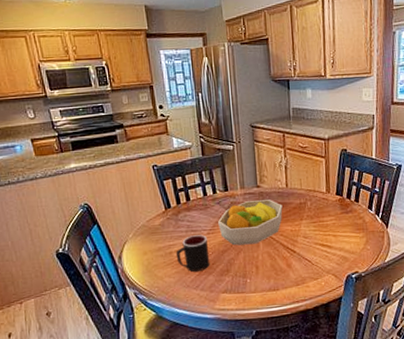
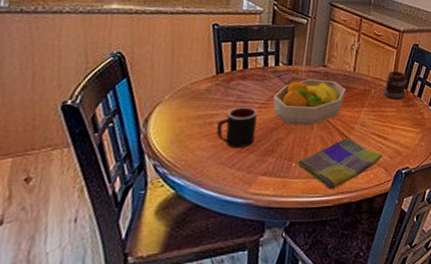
dish towel: none [250,251,330,300] -> present [295,138,383,189]
mug: none [319,179,342,209] -> present [383,70,407,100]

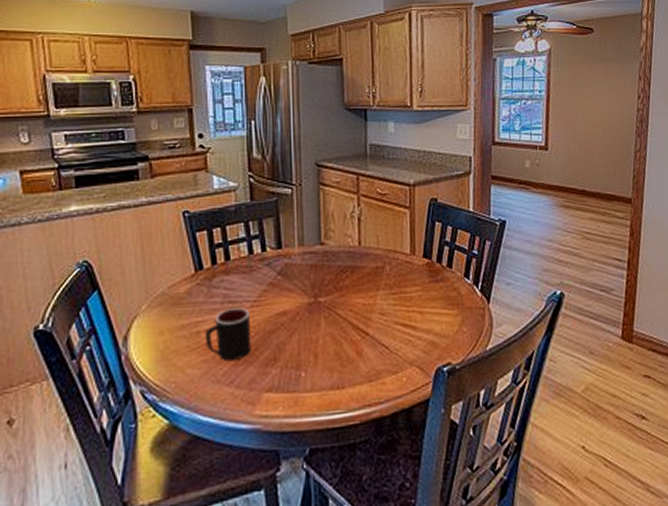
fruit bowl: present [273,79,346,126] -> none [266,261,353,324]
dish towel: present [295,138,383,189] -> none [305,332,414,402]
mug: present [383,70,407,100] -> none [401,236,431,275]

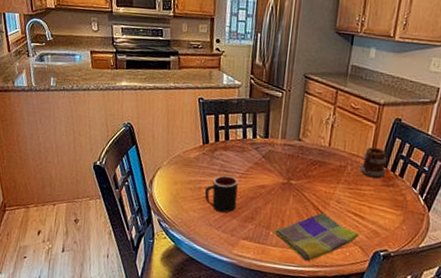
dish towel: none [305,332,414,402] -> present [273,213,359,262]
mug: none [401,236,431,275] -> present [360,146,387,179]

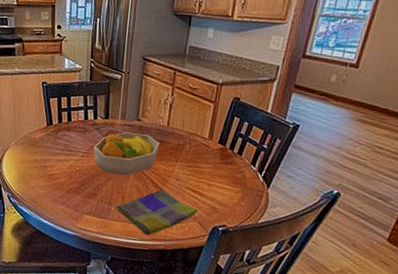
mug: present [204,175,238,213] -> none [49,154,81,190]
fruit bowl: none [252,152,321,198] -> present [93,132,160,176]
mug: present [360,146,387,179] -> none [199,125,226,157]

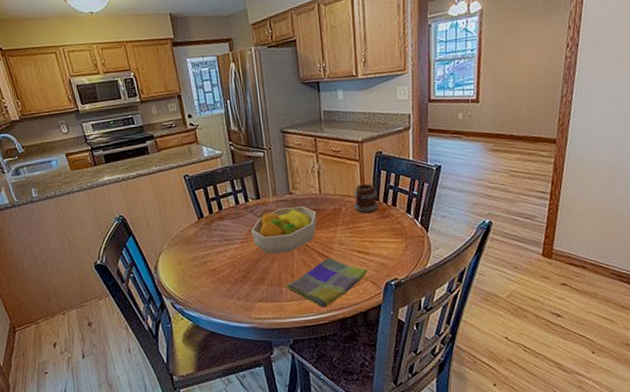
mug: none [199,125,226,157] -> present [354,183,379,214]

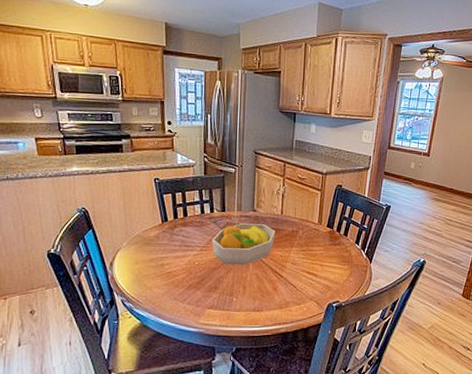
dish towel: present [285,258,368,308] -> none [236,275,314,321]
mug: present [354,183,379,214] -> none [310,211,333,239]

